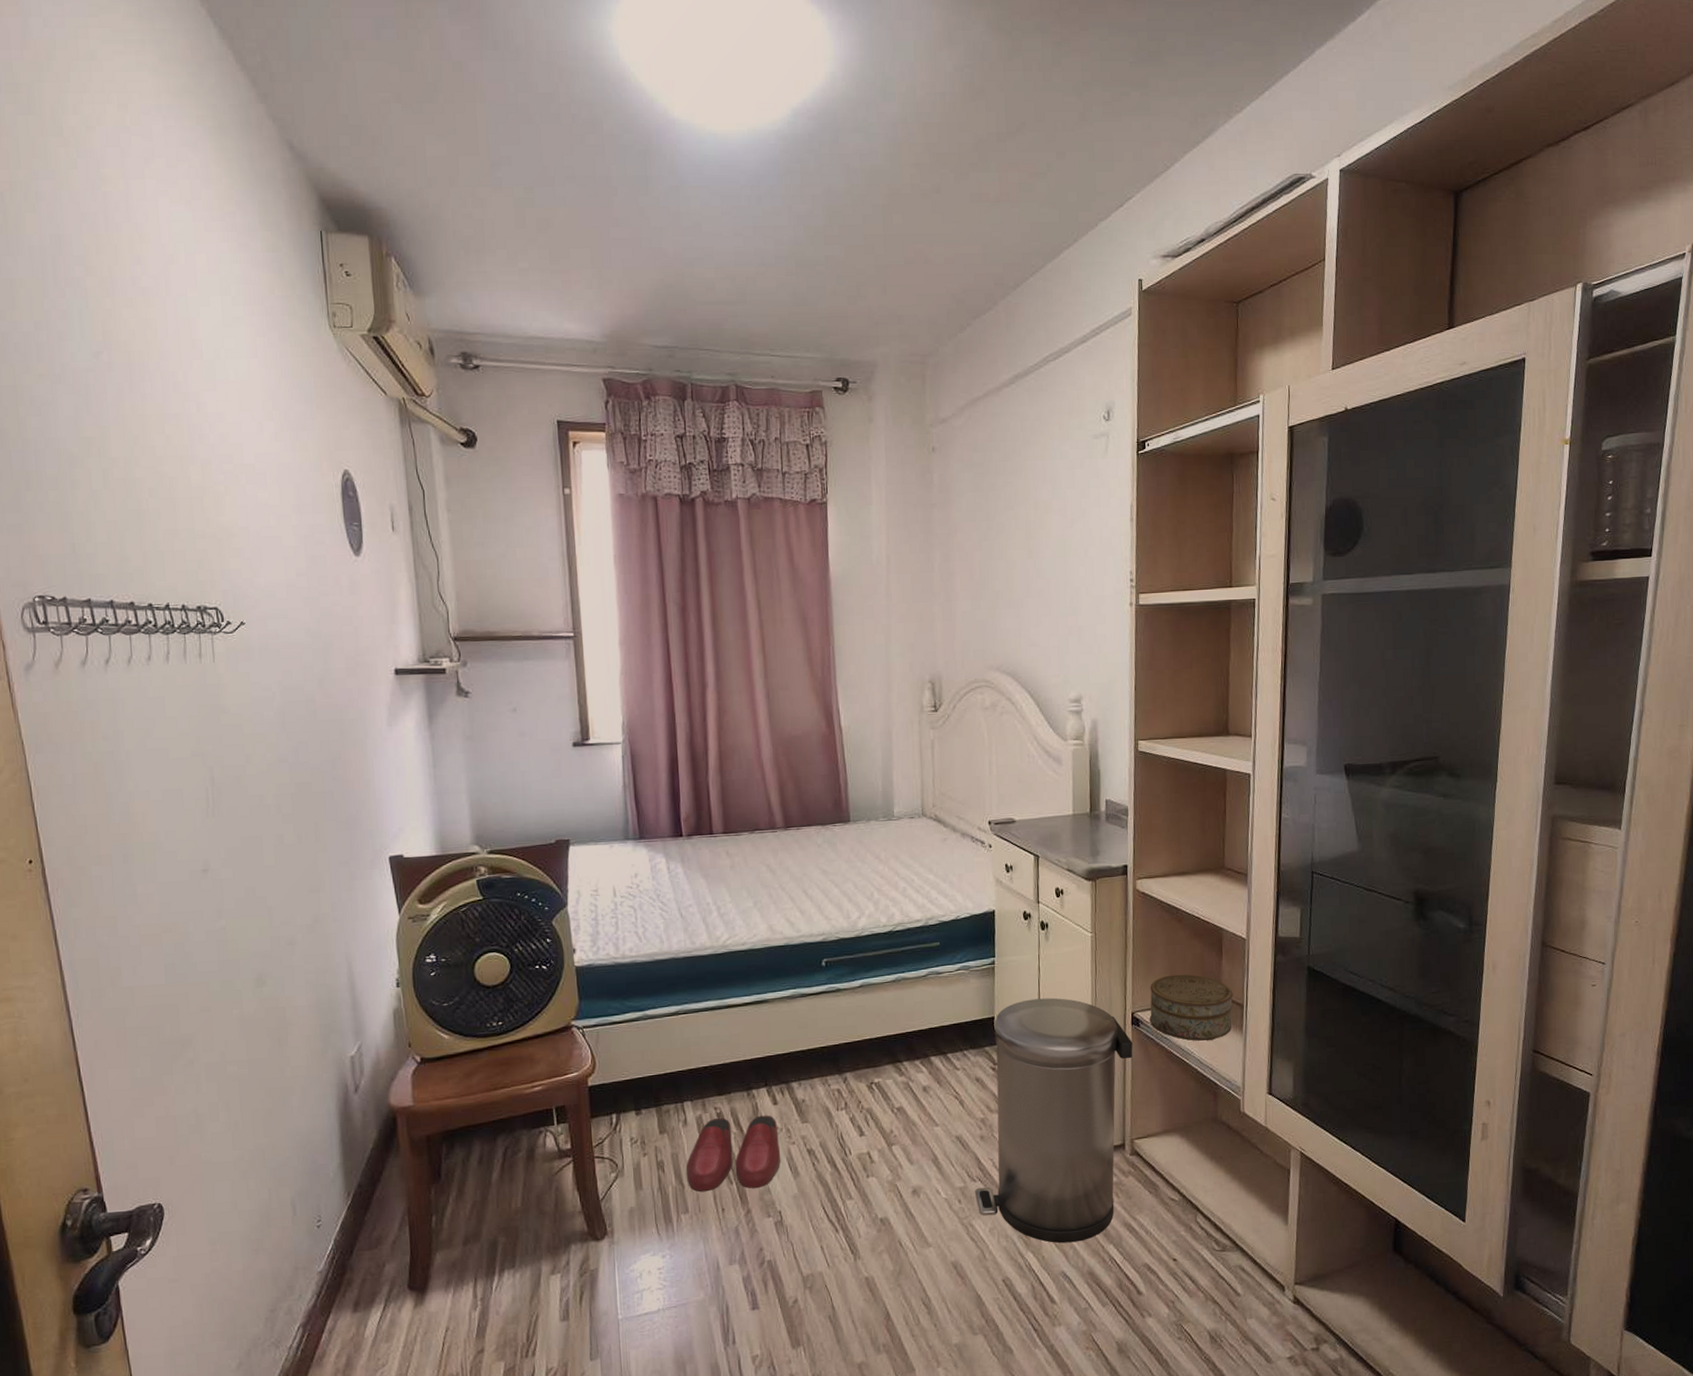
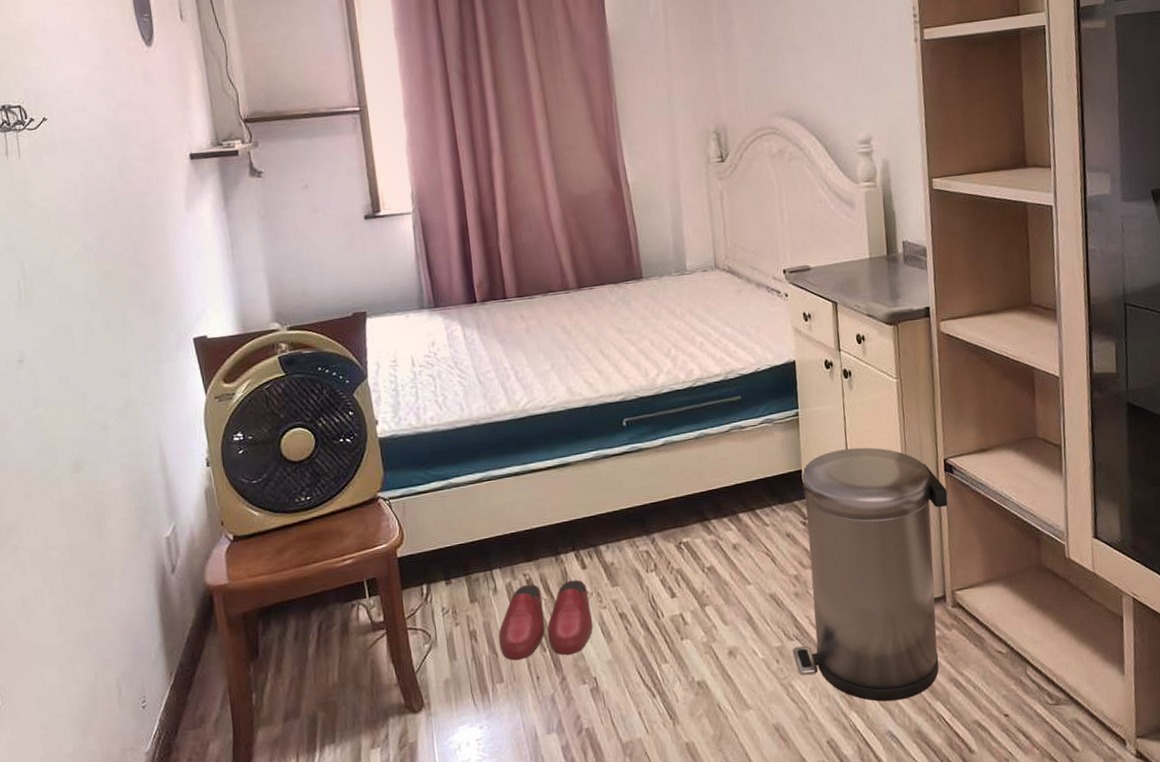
decorative box: present [1149,974,1233,1041] -> none [961,416,1050,486]

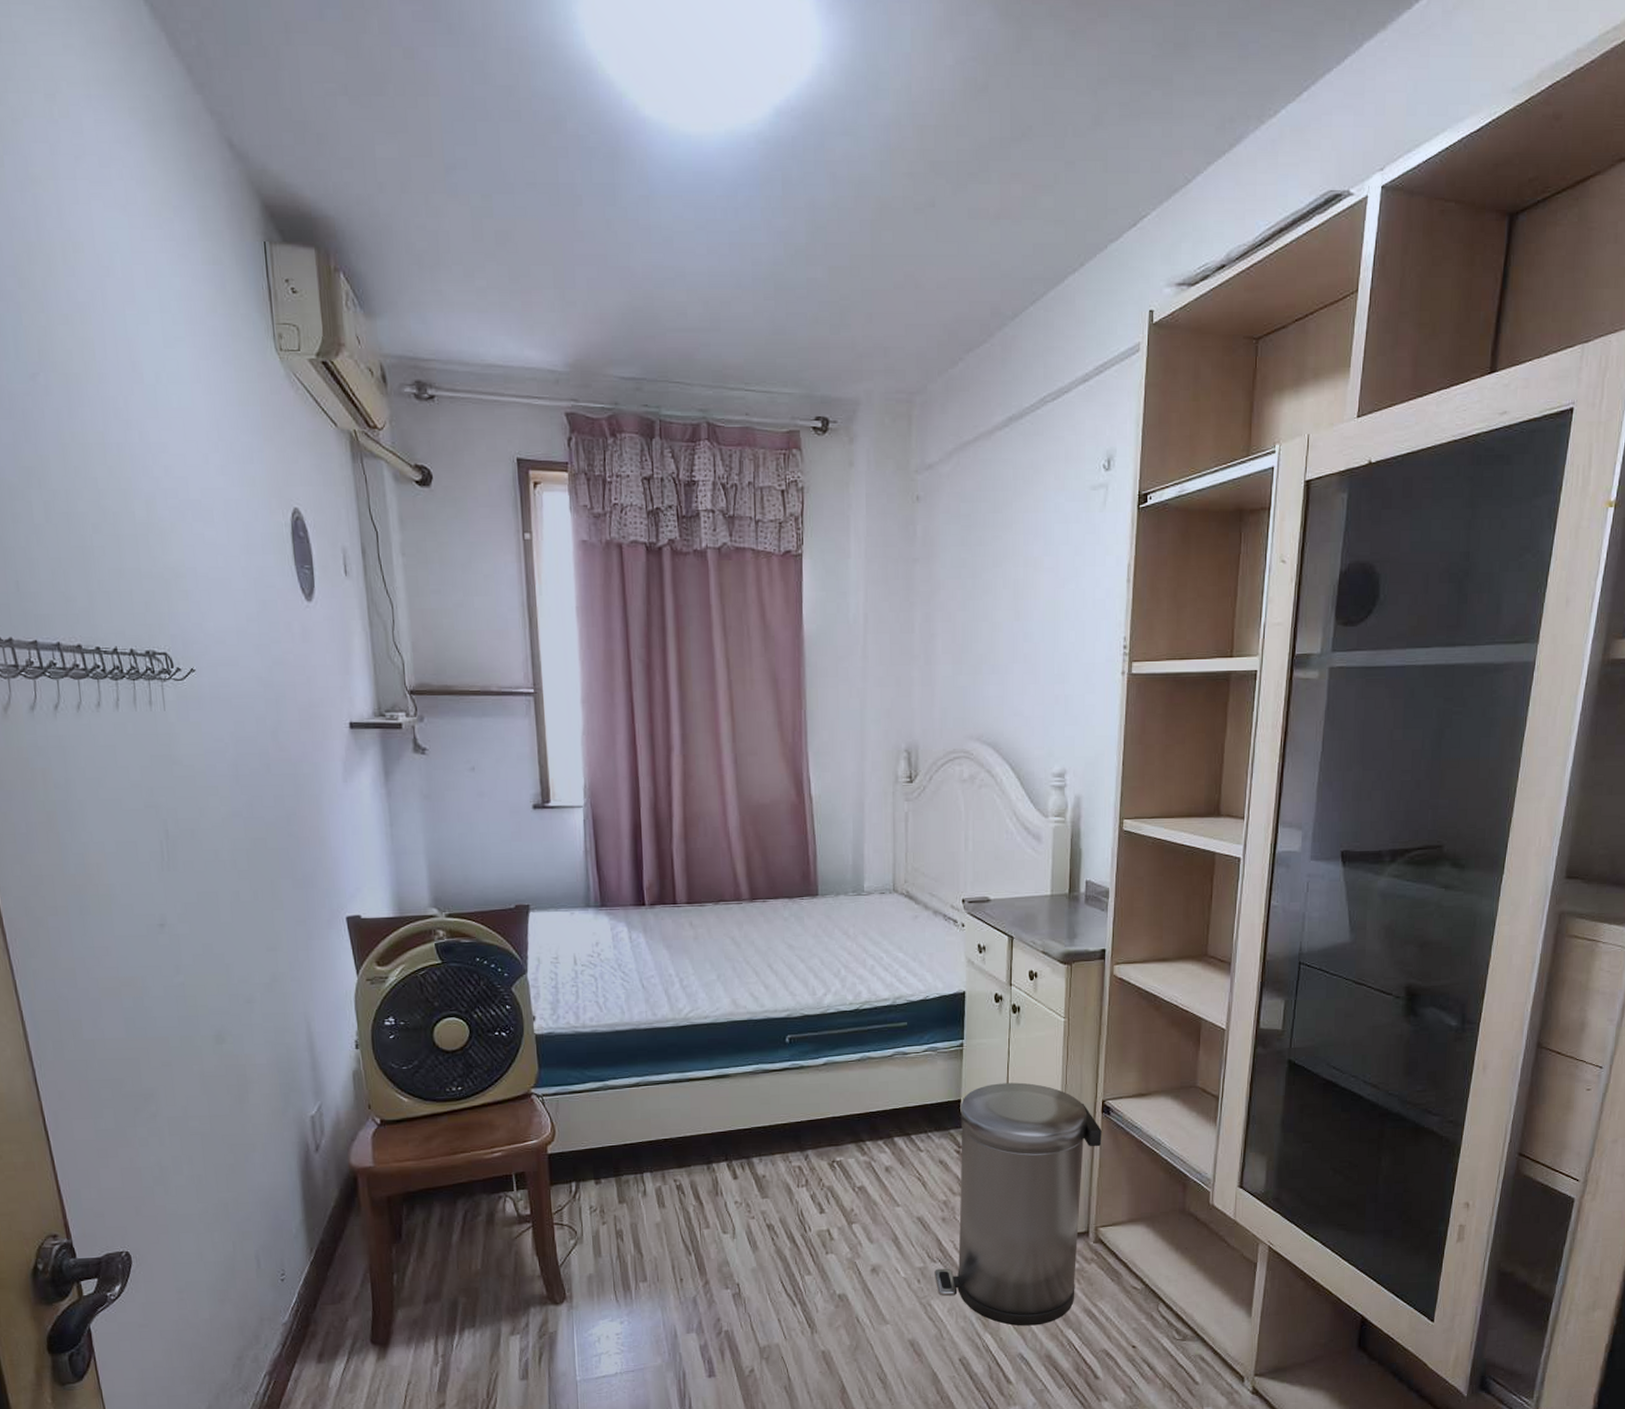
slippers: present [499,579,593,660] -> none [645,1189,739,1261]

